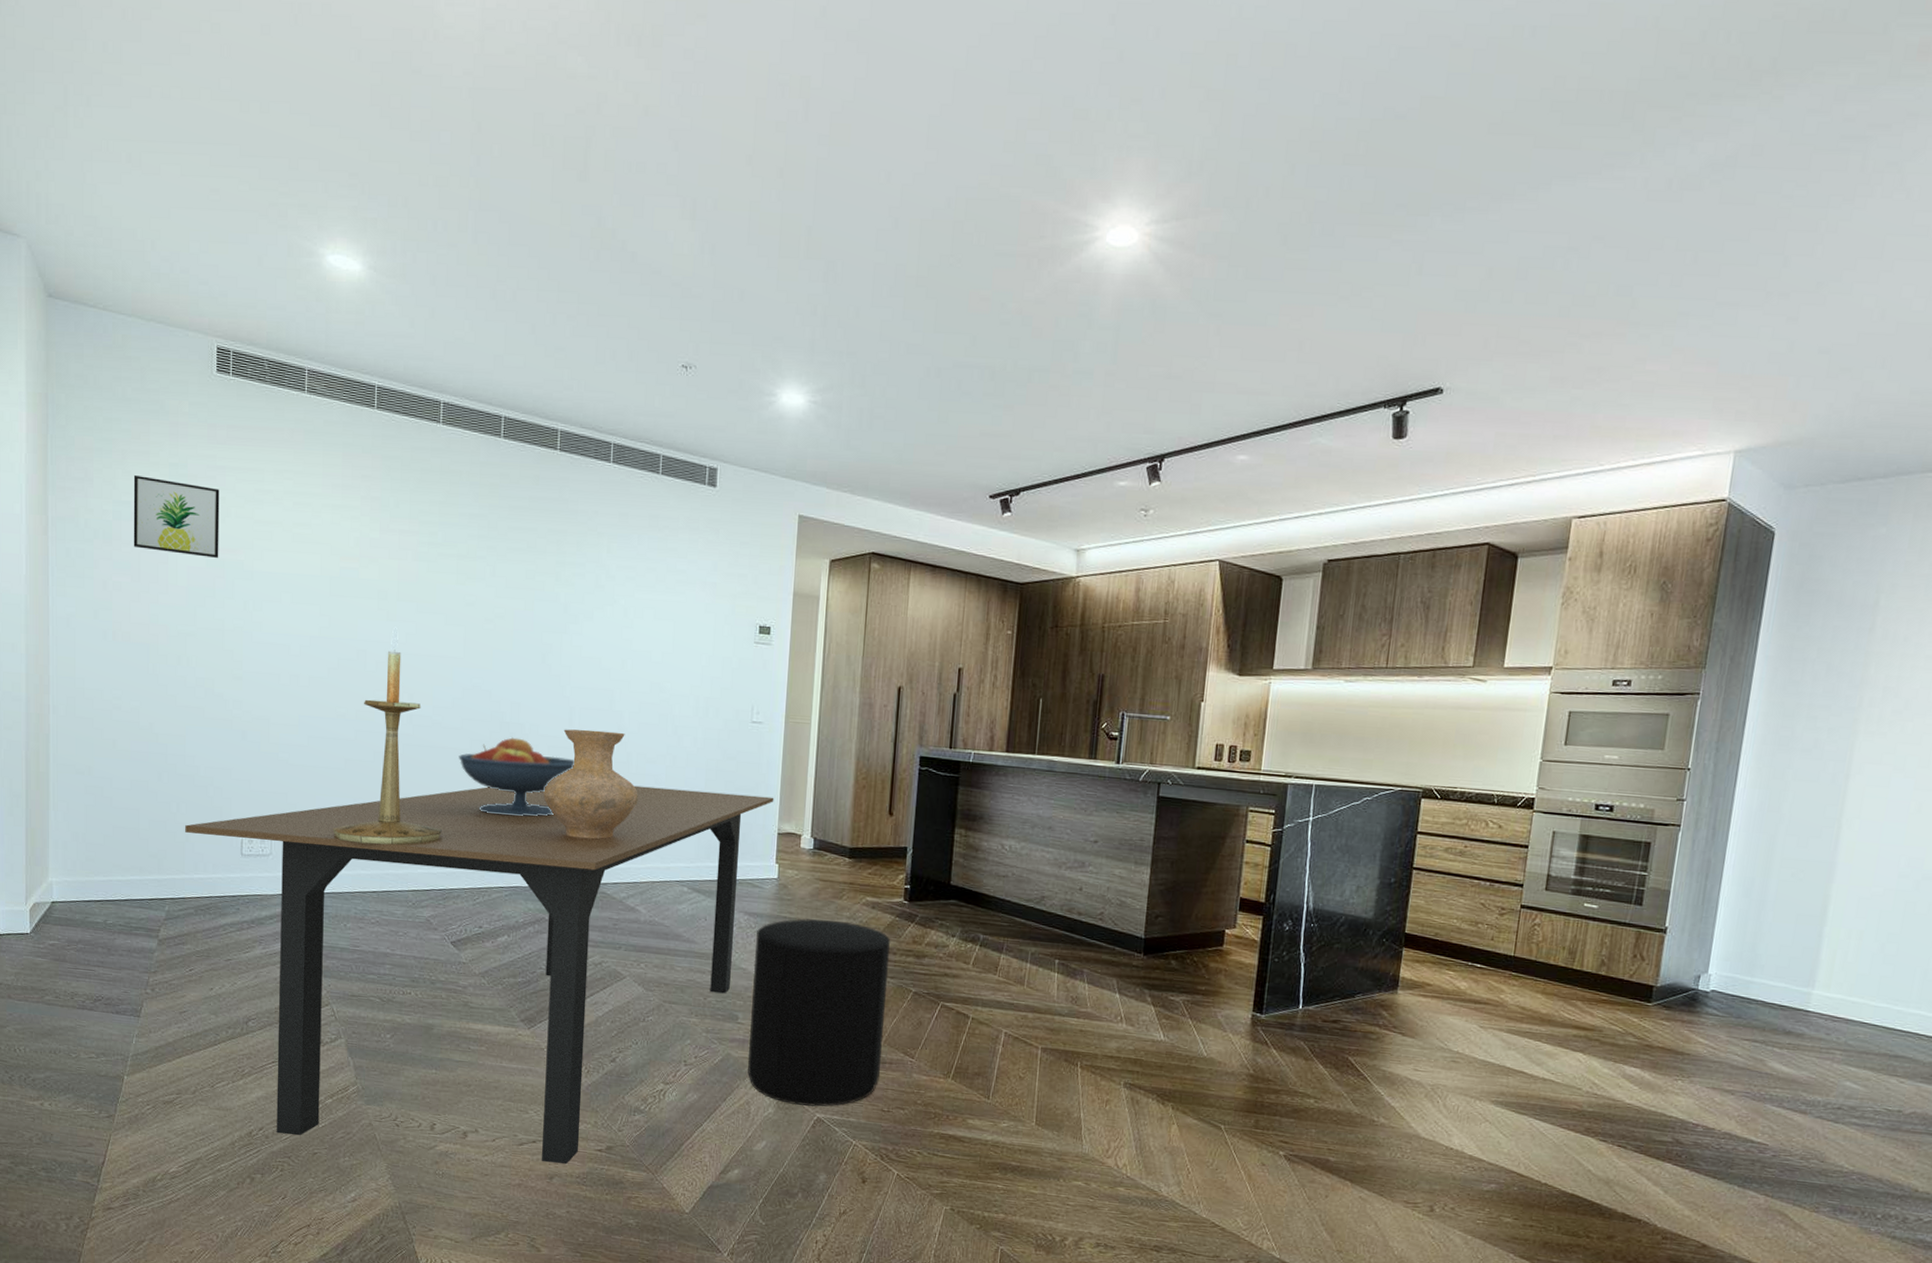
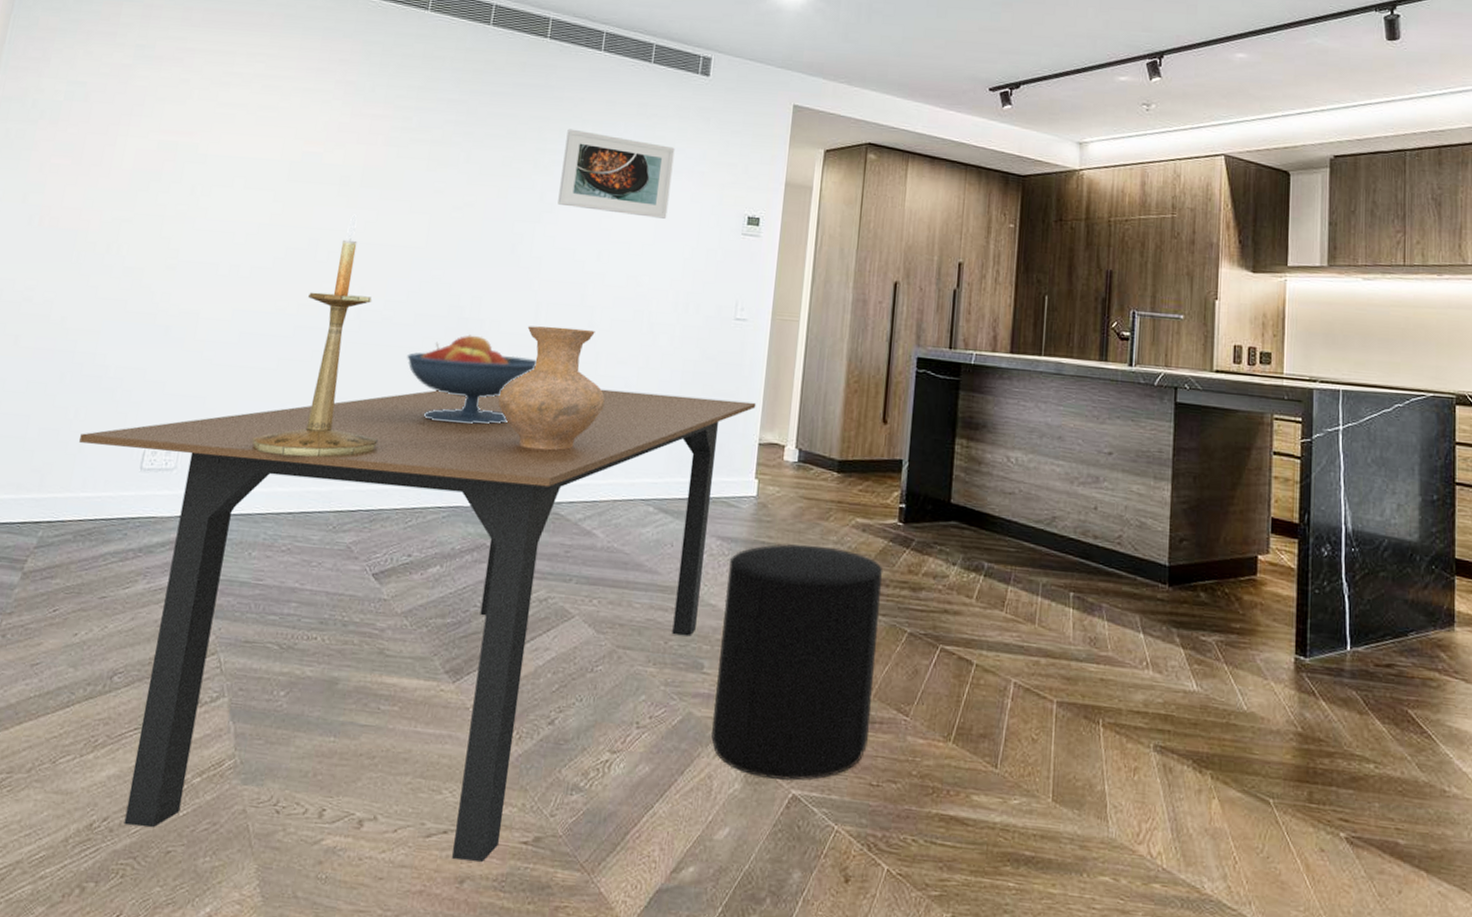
wall art: present [133,474,220,559] -> none [81,55,186,142]
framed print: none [581,542,687,629] -> present [557,129,675,219]

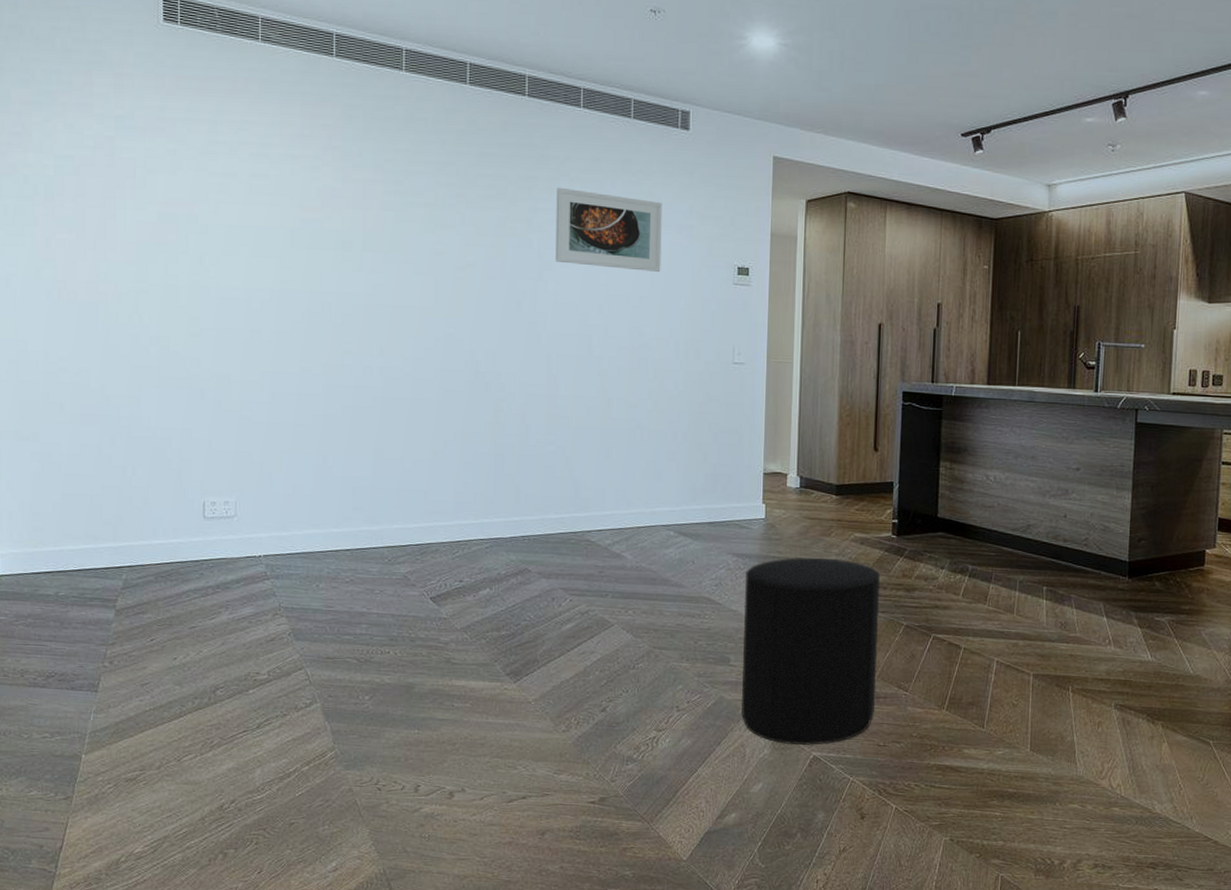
dining table: present [79,389,757,862] -> none [142,431,759,818]
candlestick: present [252,214,378,458] -> none [301,278,417,501]
fruit bowl: present [407,335,537,424] -> none [433,387,553,466]
vase: present [498,326,605,451] -> none [522,376,620,487]

